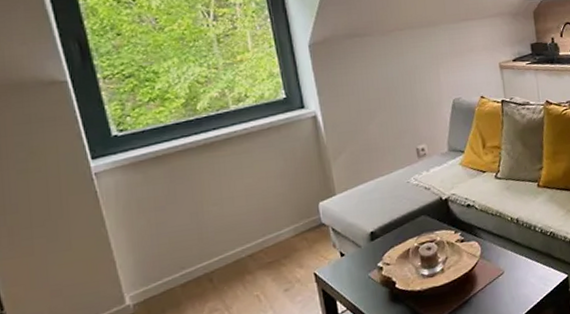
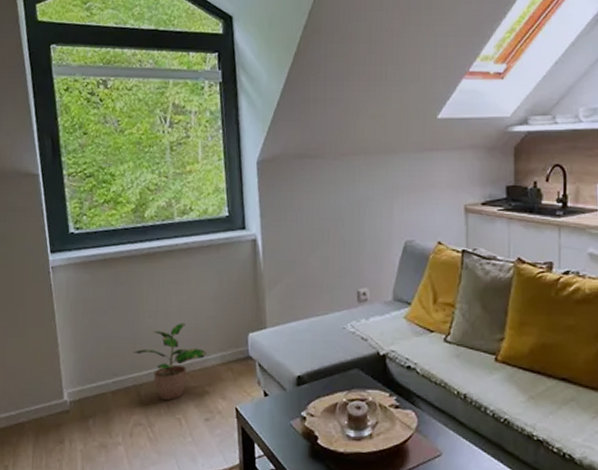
potted plant: none [201,204,279,281] -> present [134,323,206,400]

